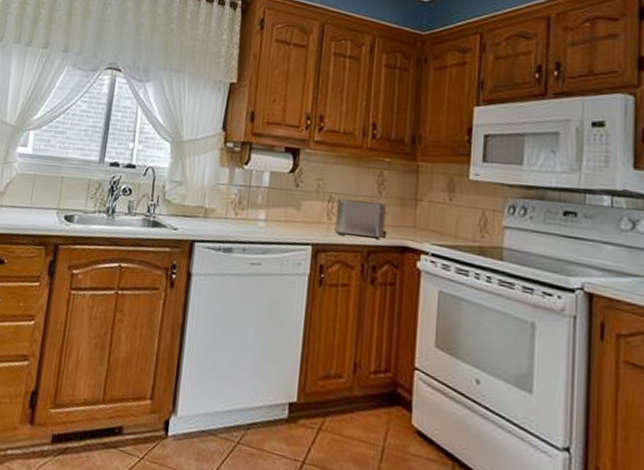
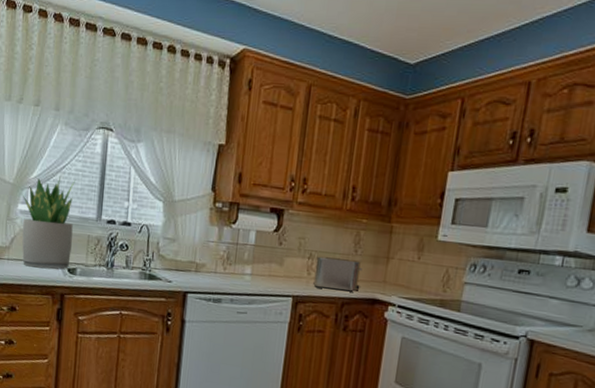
planter: none [16,118,80,217] -> present [22,177,76,270]

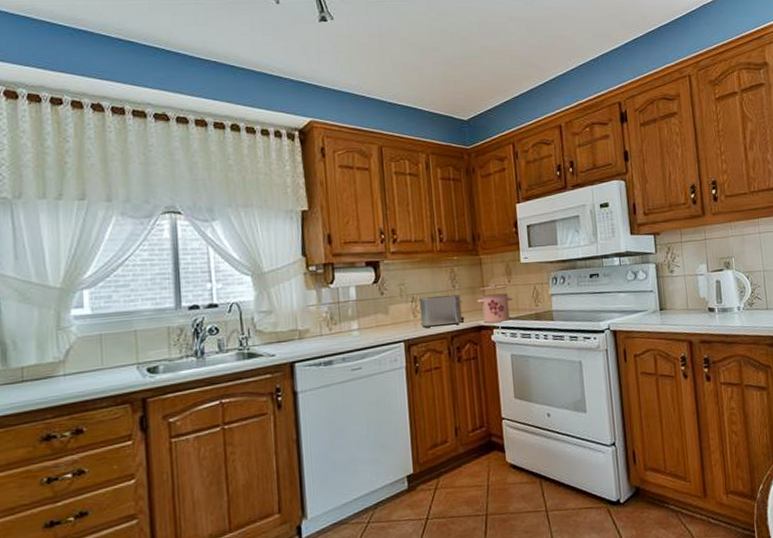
planter: present [22,177,76,270] -> none [76,270,149,378]
cooking pot: none [377,257,419,301] -> present [477,284,513,324]

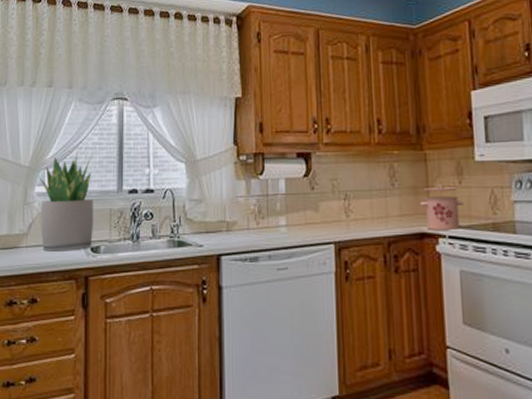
planter: none [76,270,149,378] -> present [39,153,94,252]
toaster: present [419,295,465,329] -> none [353,195,404,231]

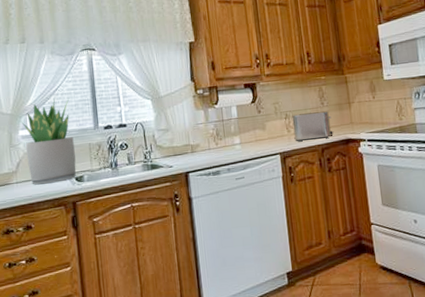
toaster: none [353,195,404,231] -> present [292,111,333,142]
cooking pot: present [420,184,465,231] -> none [344,100,378,137]

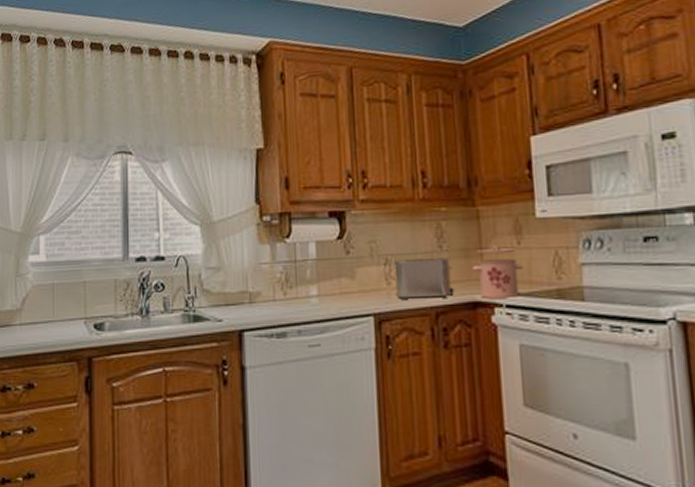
planter: present [22,98,76,185] -> none [33,216,96,330]
cooking pot: none [344,100,378,137] -> present [472,245,524,299]

